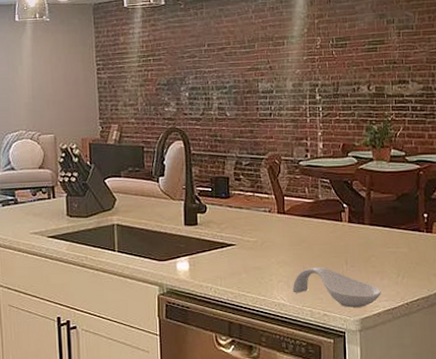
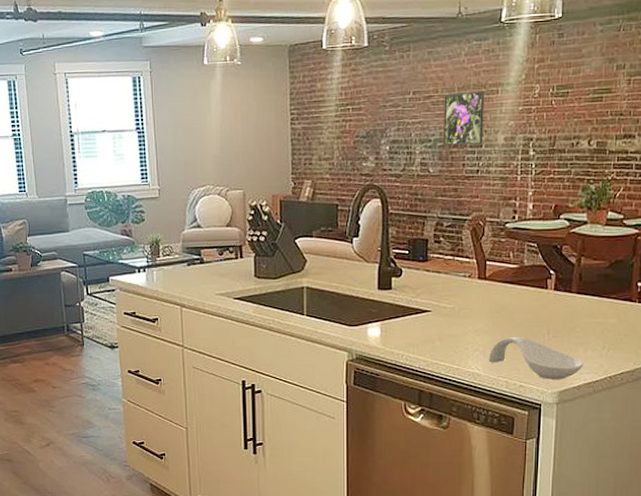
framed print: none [236,42,274,92] -> present [443,90,484,146]

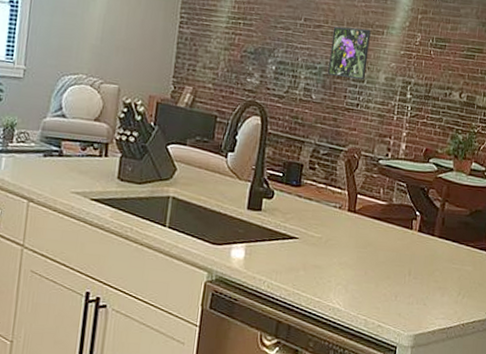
spoon rest: present [488,336,583,379] -> none [349,273,440,323]

